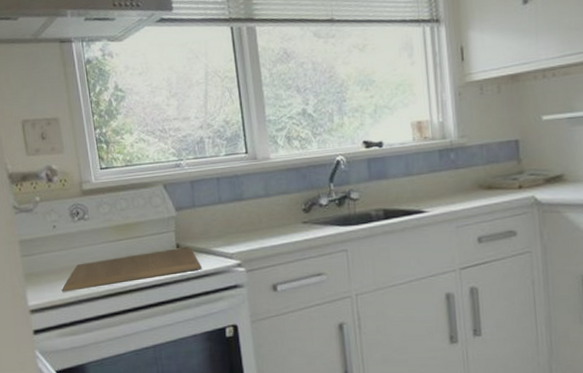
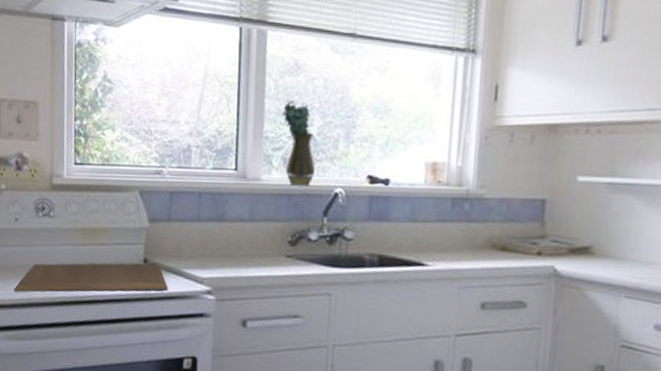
vase: none [279,84,317,160] -> present [281,99,315,186]

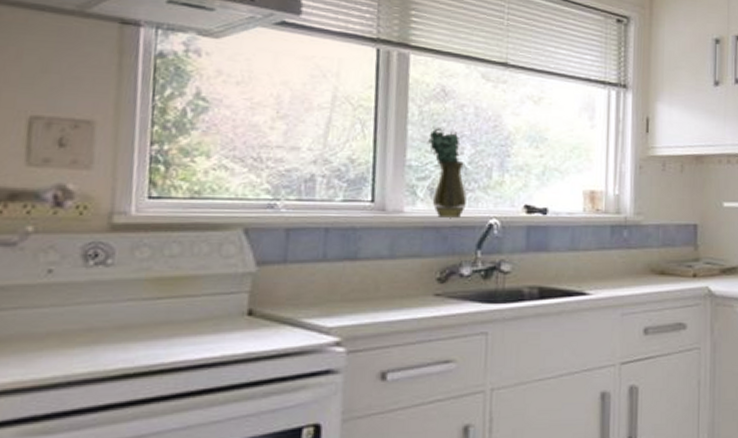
chopping board: present [13,262,169,293] -> none [39,314,283,369]

